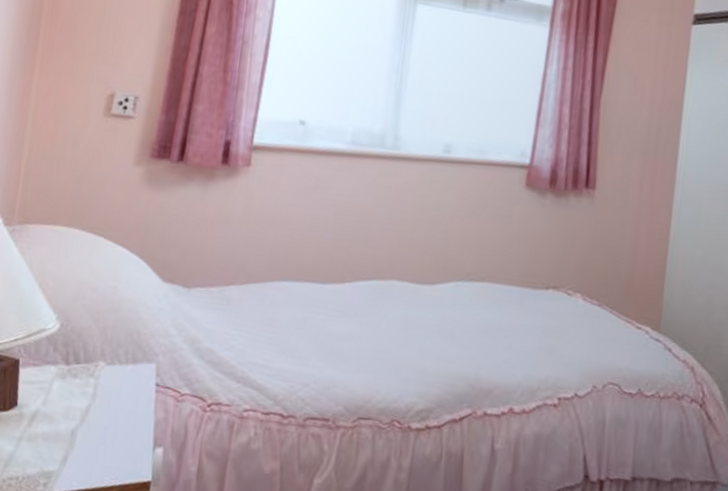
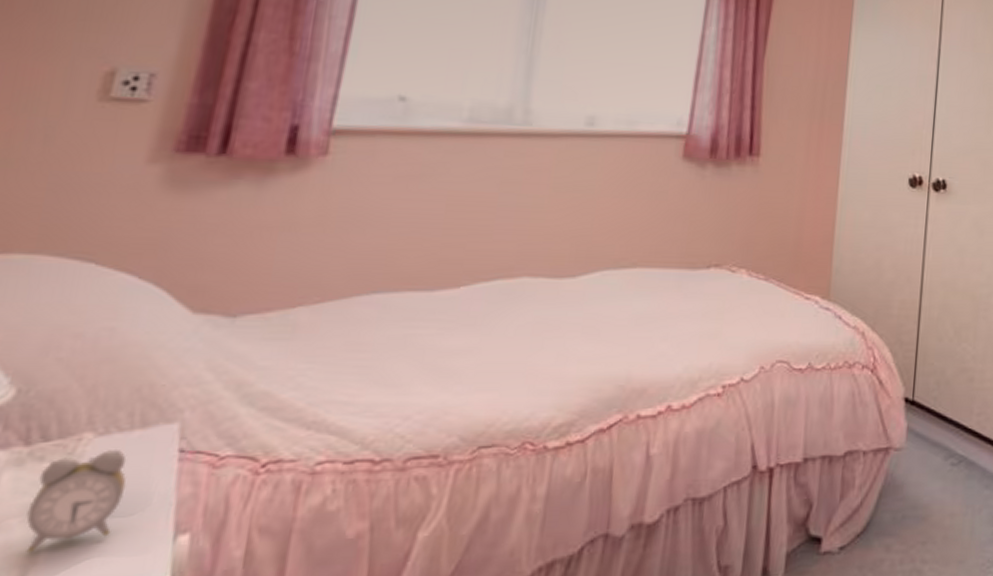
alarm clock: none [67,376,125,442] -> present [26,450,127,554]

